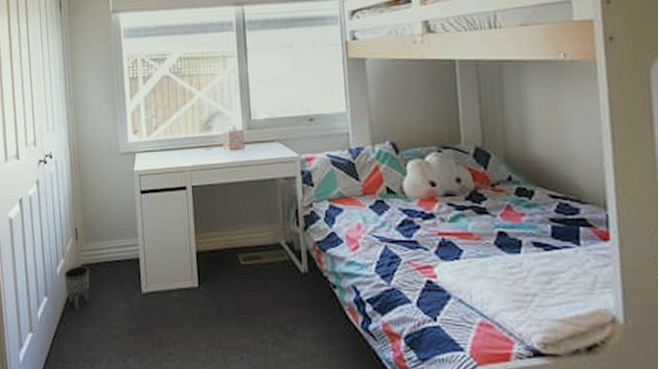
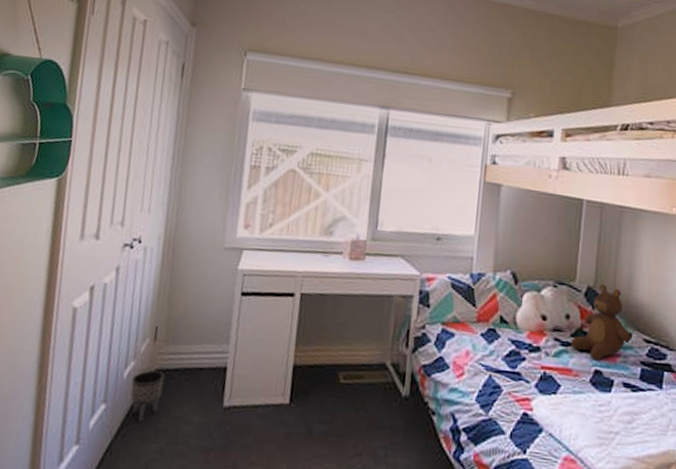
teddy bear: none [466,142,534,222] -> present [571,283,631,361]

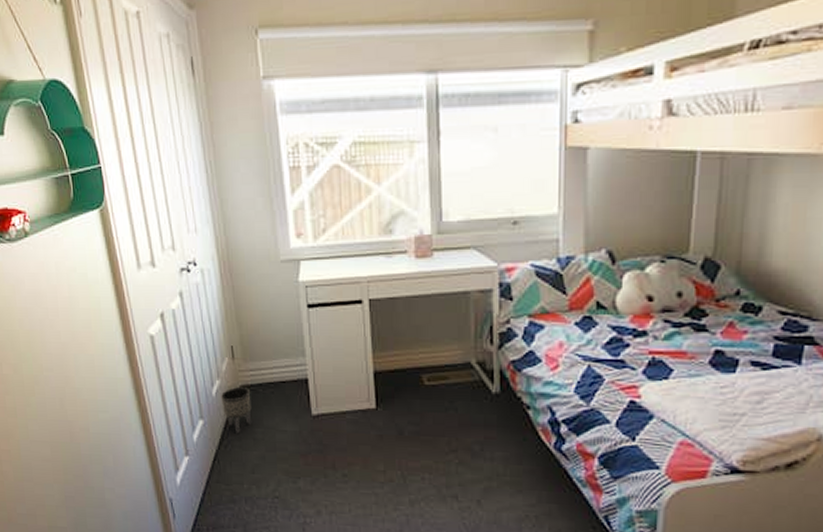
teddy bear: present [571,283,631,361] -> none [684,252,762,340]

